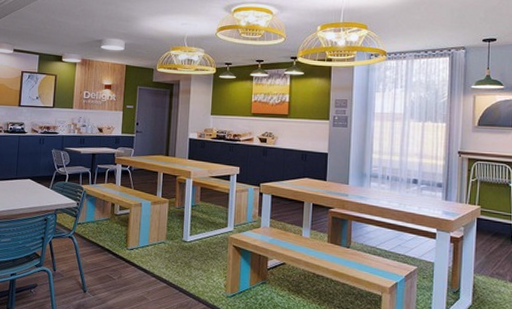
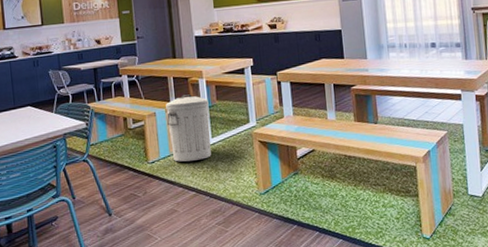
trash can: none [151,191,192,255] -> present [166,94,211,162]

